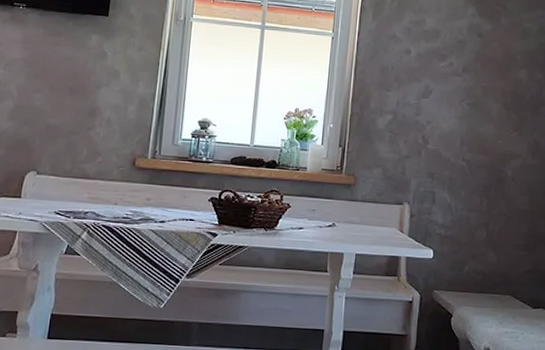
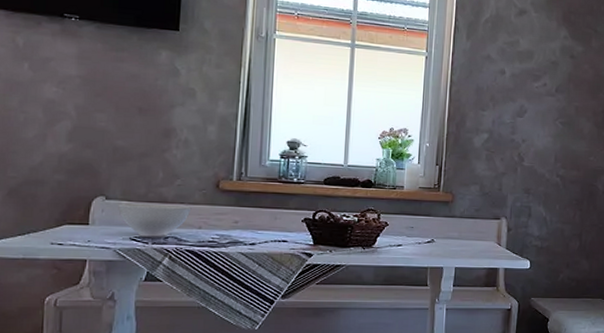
bowl: none [46,178,110,214] -> present [117,203,192,239]

